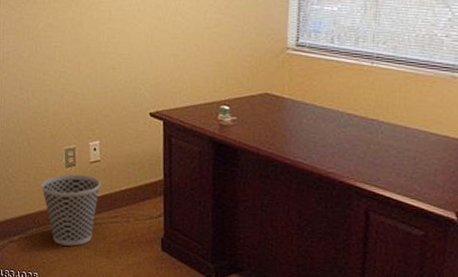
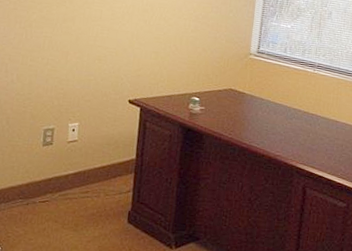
wastebasket: present [41,174,101,246] -> none [14,152,76,220]

